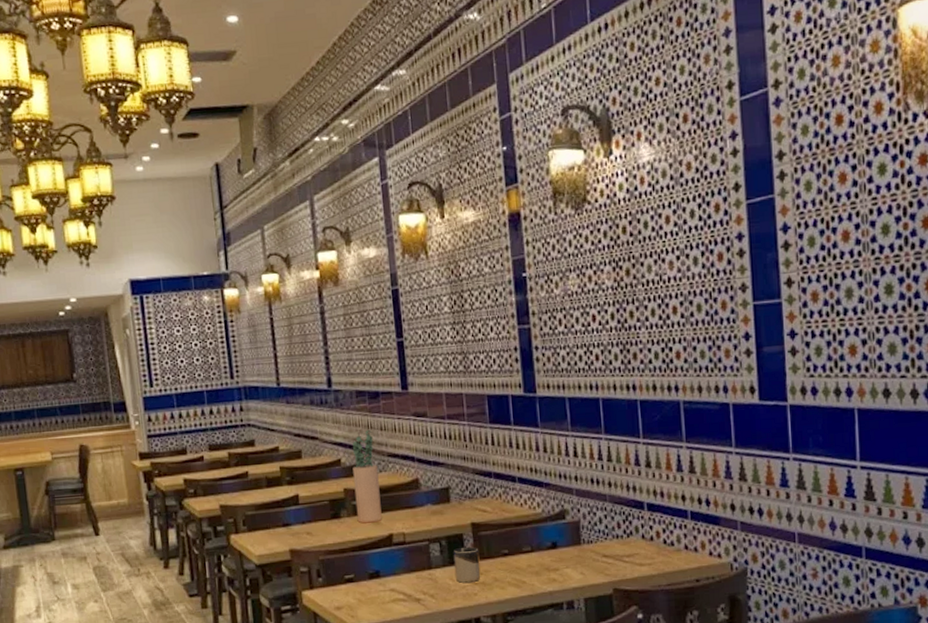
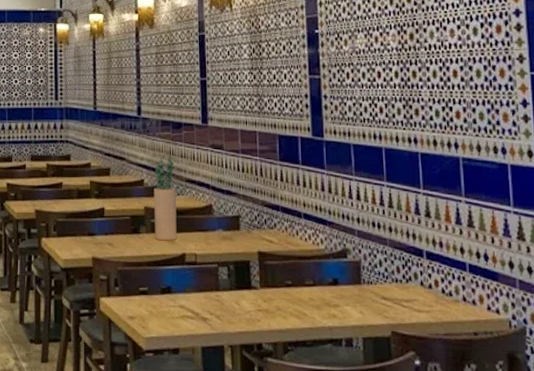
cup: present [453,547,481,583] -> none [240,274,265,308]

